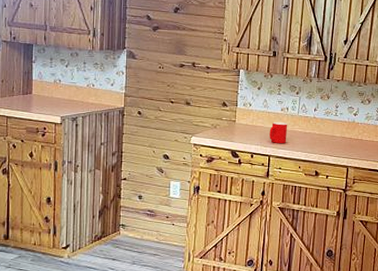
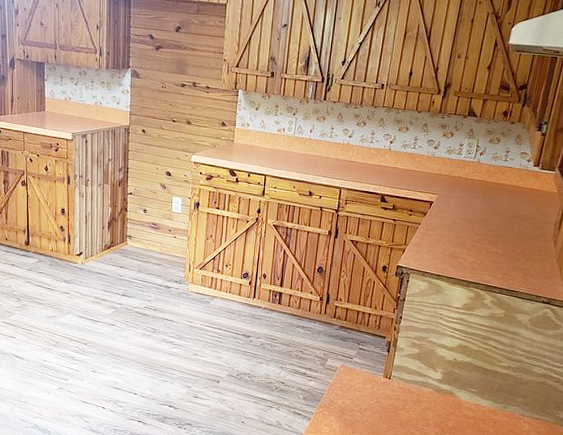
cup: present [269,121,288,143] -> none [266,142,284,163]

